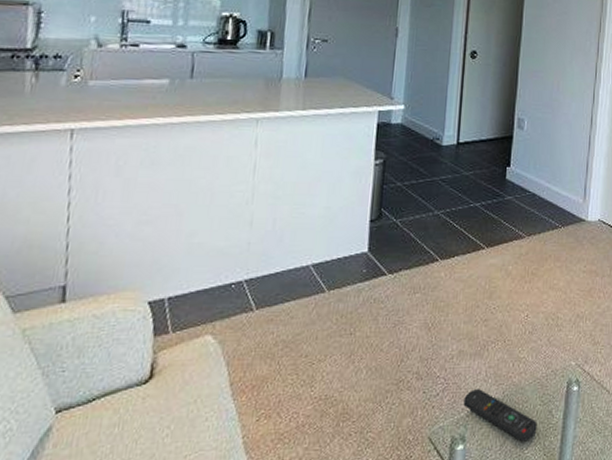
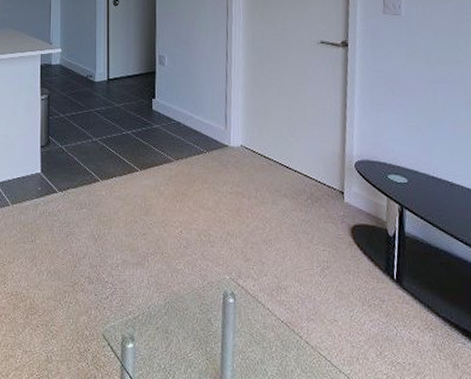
remote control: present [463,389,537,442] -> none [130,295,198,346]

